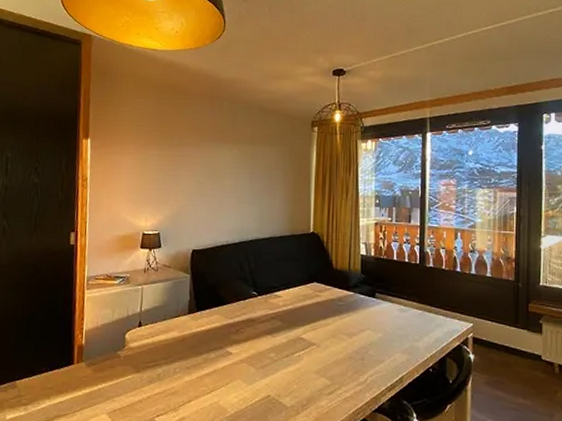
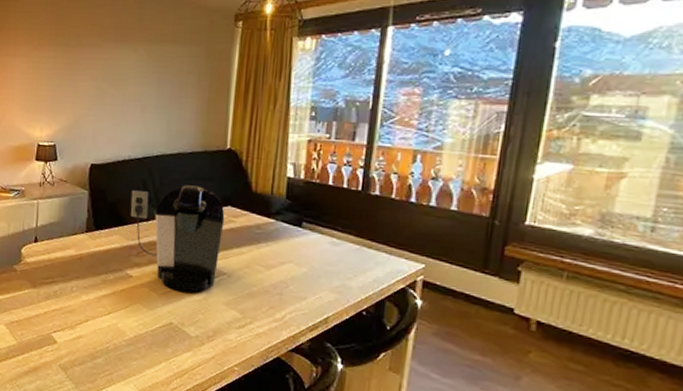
coffee maker: none [229,265,312,364] -> present [130,185,225,293]

